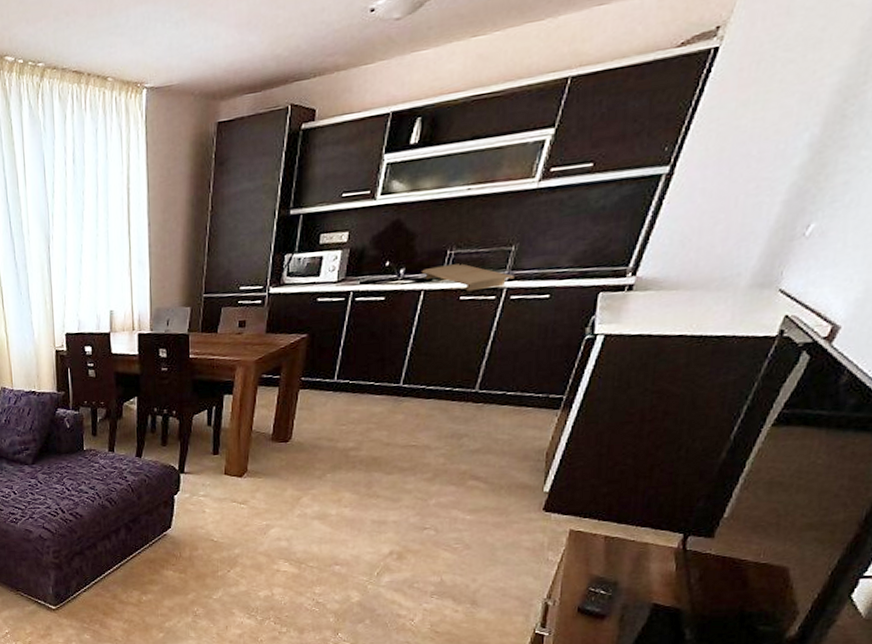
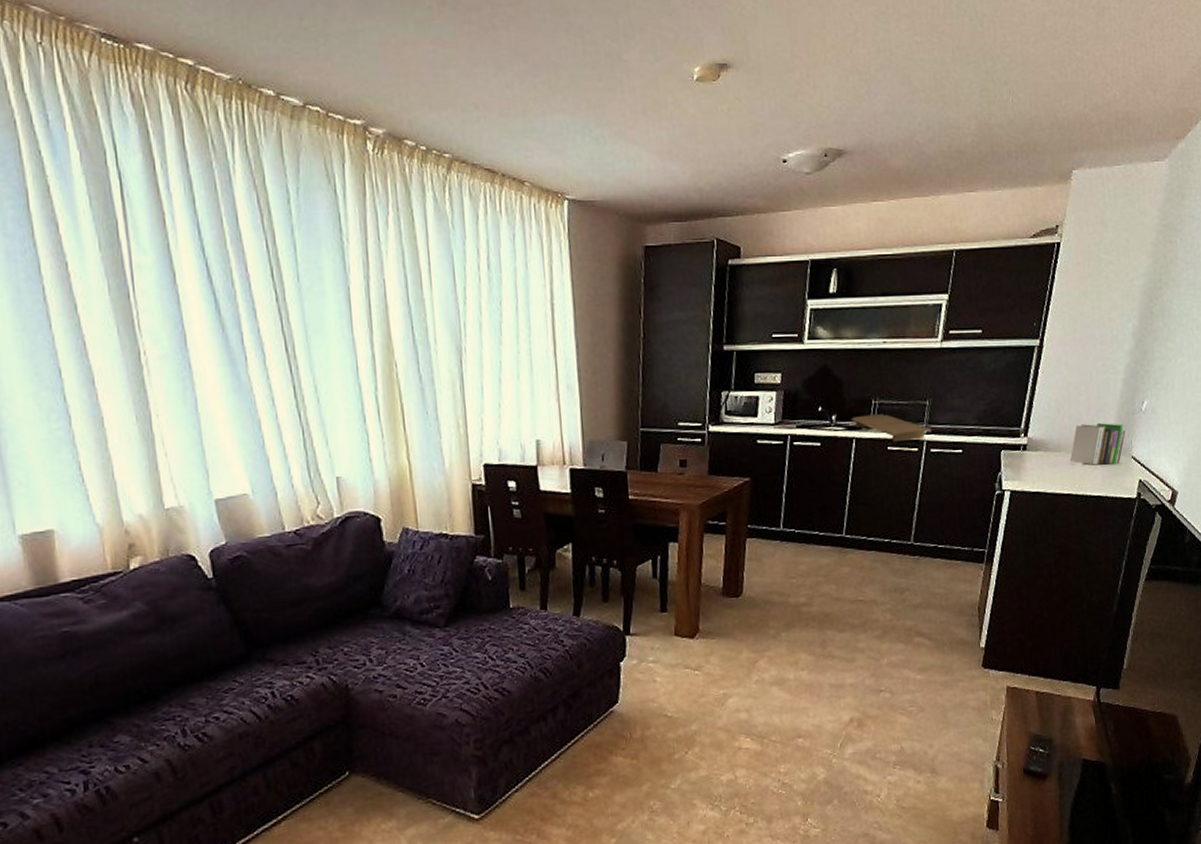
books: none [689,253,775,303] -> present [1069,423,1126,465]

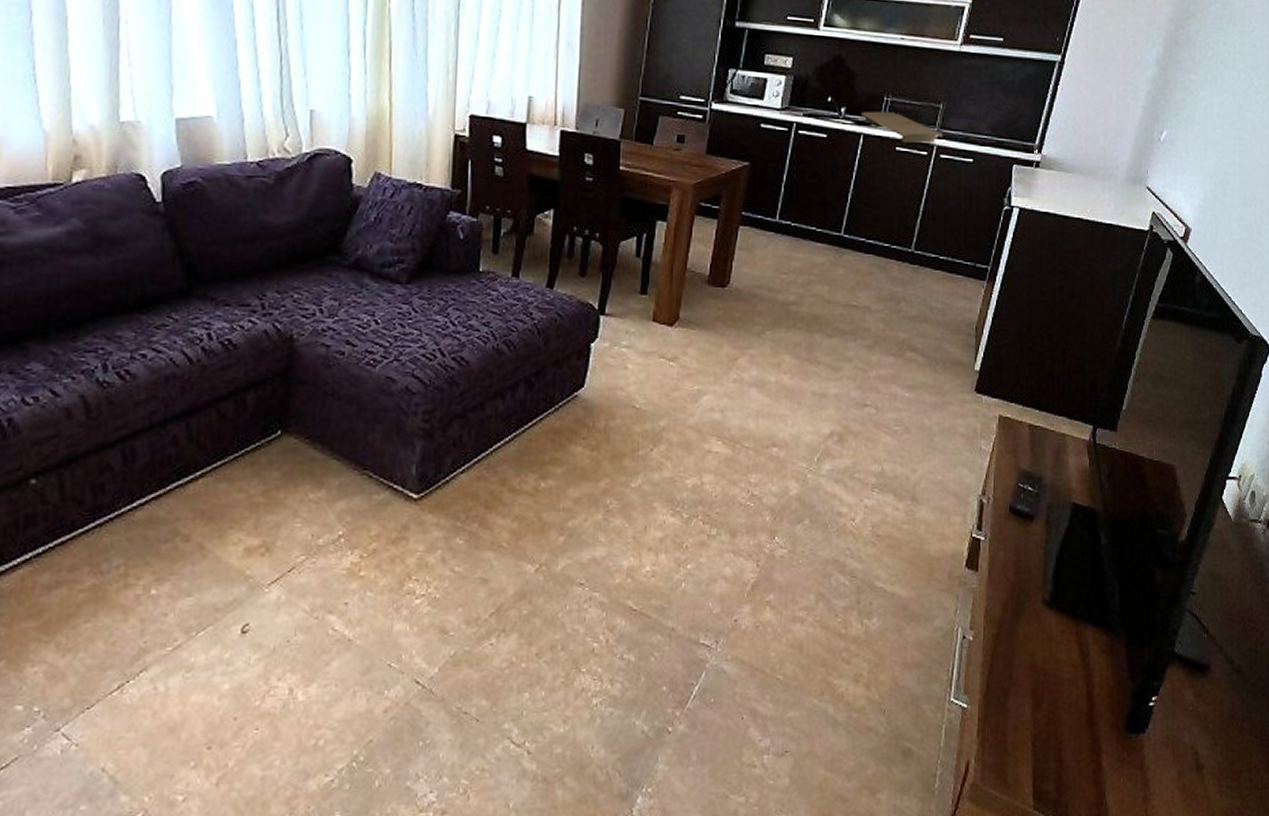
books: present [1069,423,1126,465] -> none [1082,147,1142,193]

